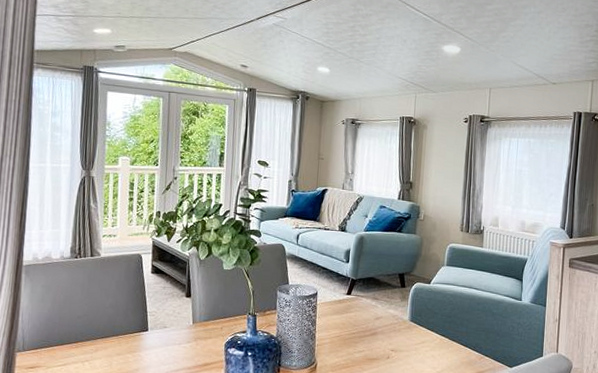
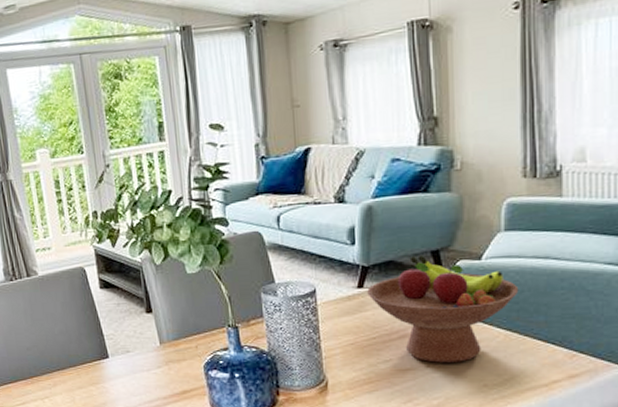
fruit bowl: none [353,275,452,357] -> present [367,254,519,363]

